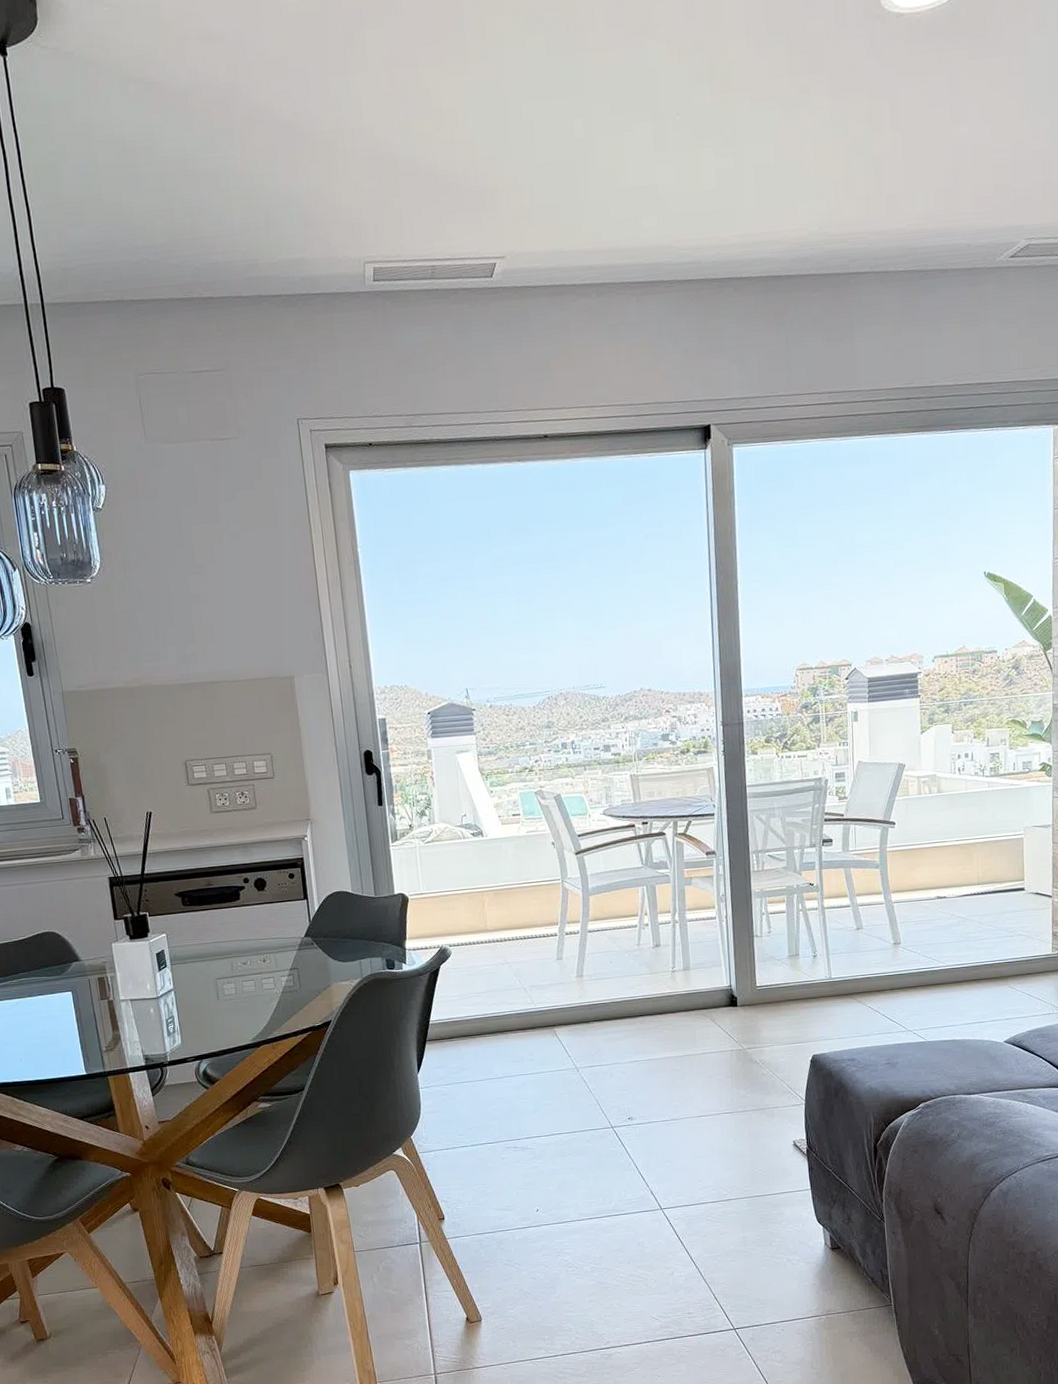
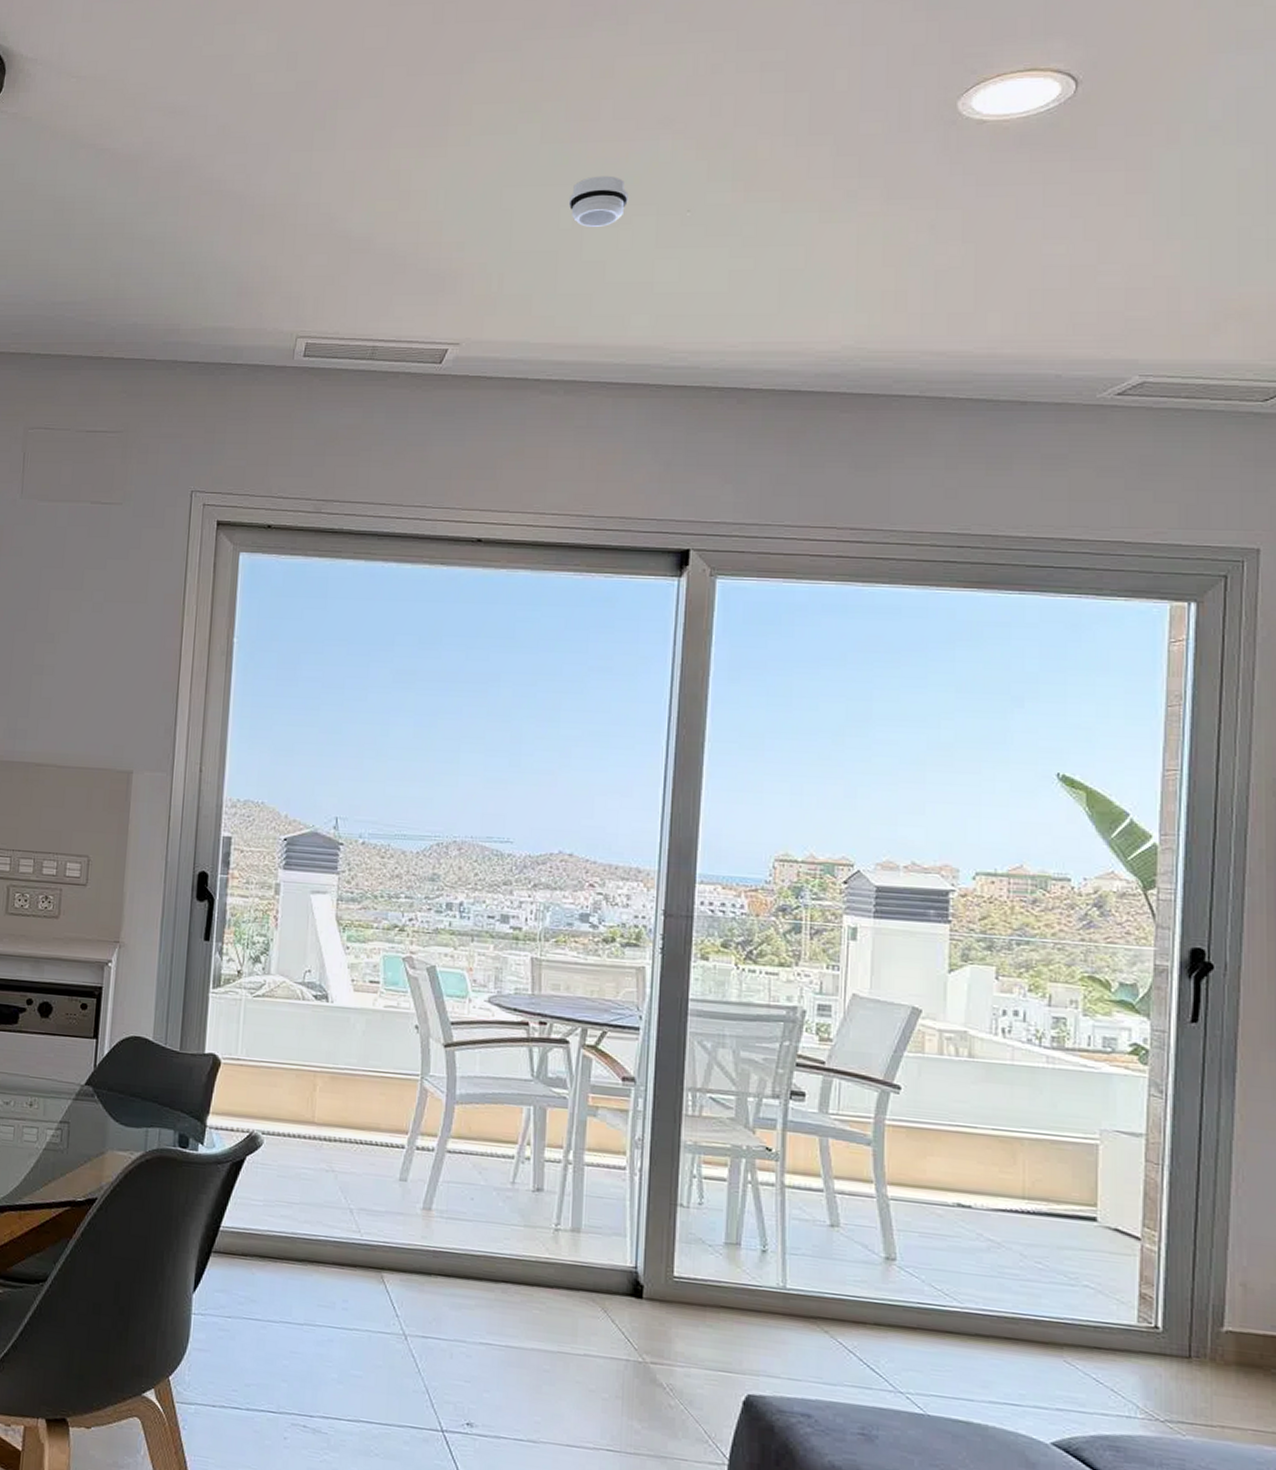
smoke detector: none [578,84,628,136] -> present [568,175,629,227]

